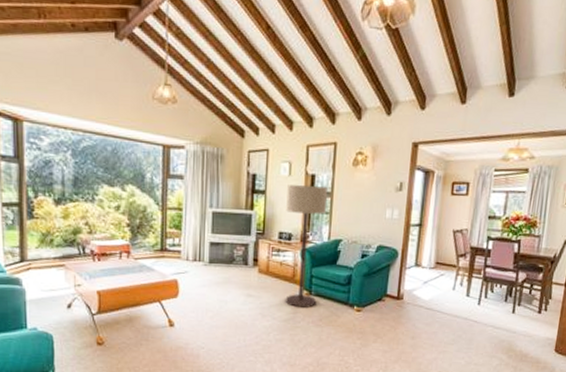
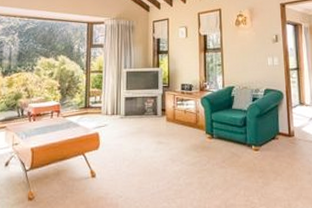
floor lamp: present [285,185,329,308] -> none [185,44,219,151]

